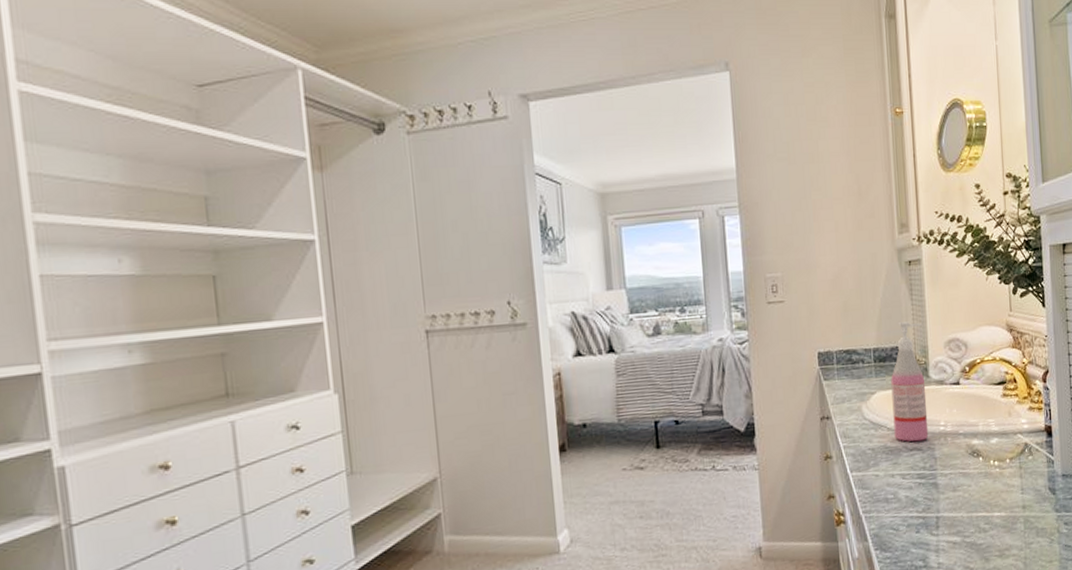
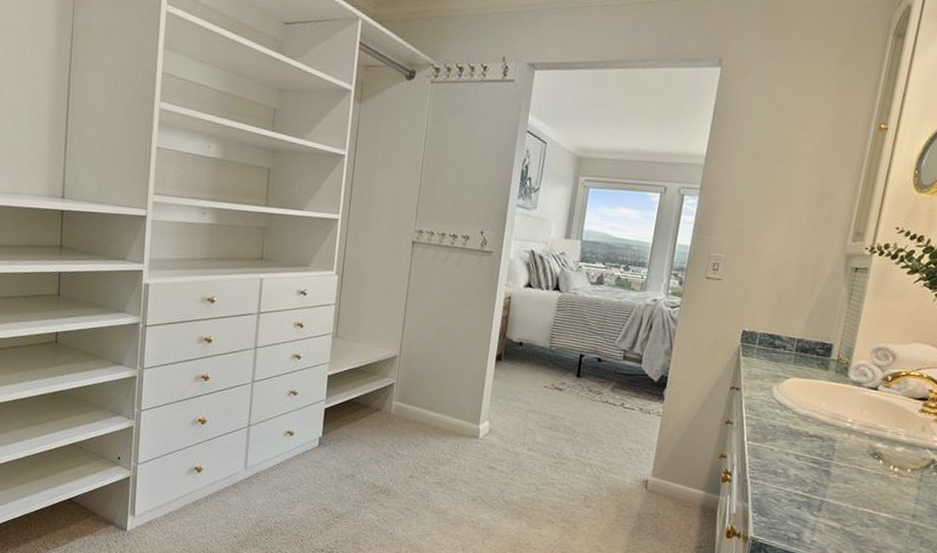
soap dispenser: present [891,321,929,442] -> none [798,321,855,431]

